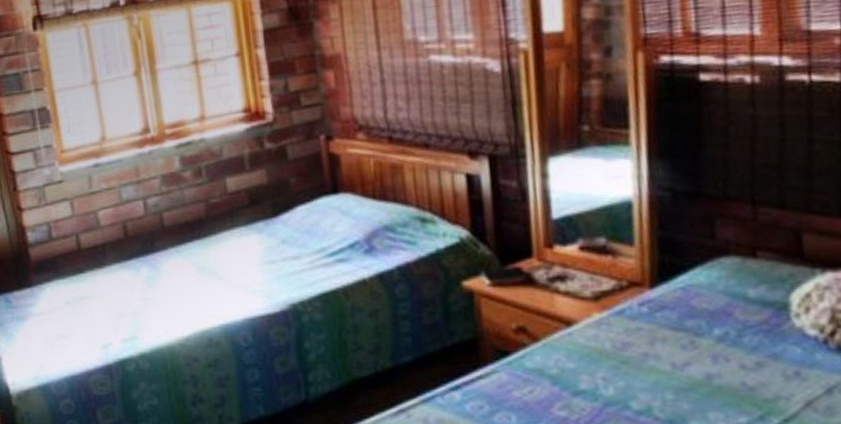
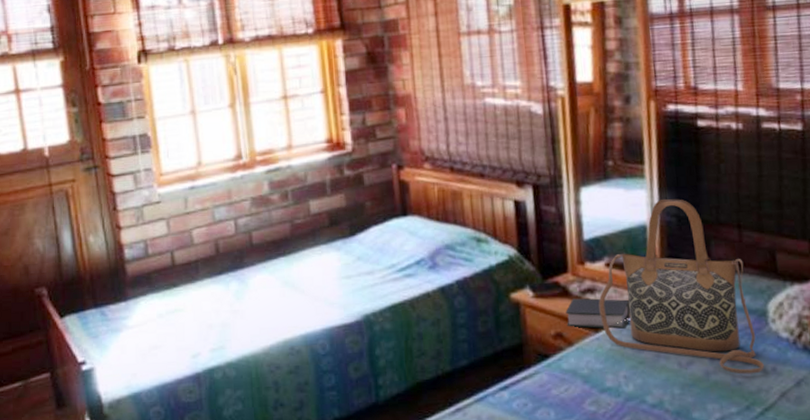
book: none [529,287,611,324] -> present [565,298,630,330]
handbag: none [570,169,784,379] -> present [598,199,764,375]

